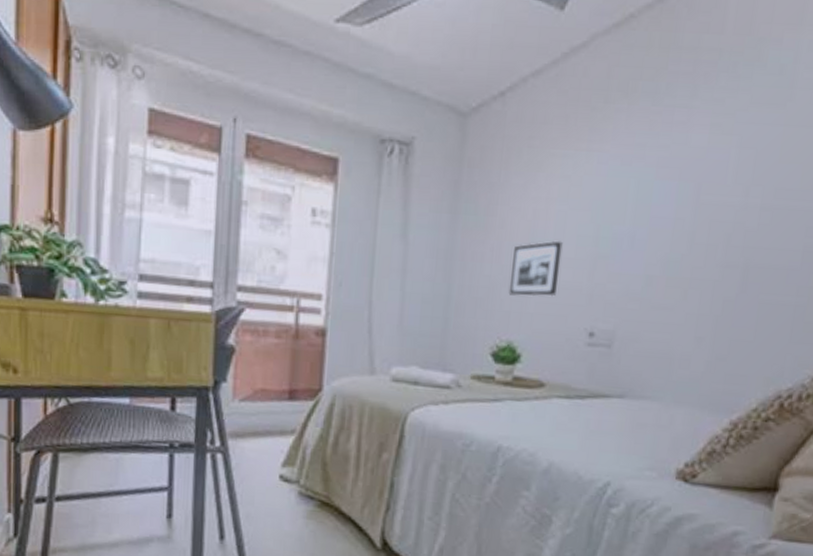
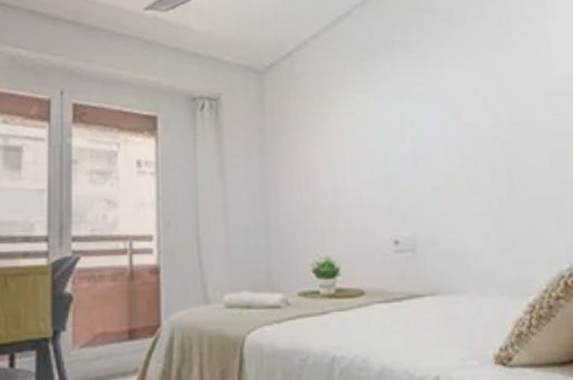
picture frame: present [508,241,563,297] -> none [318,166,360,216]

